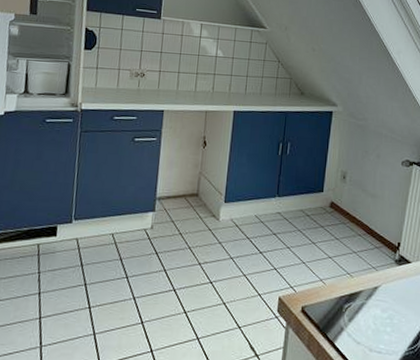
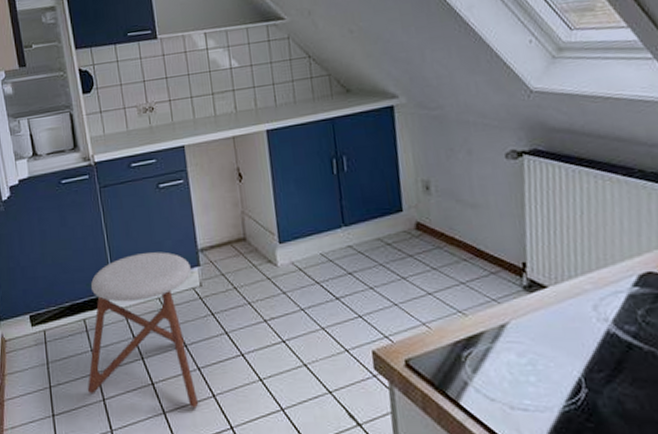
stool: none [26,193,147,332] -> present [87,252,199,409]

